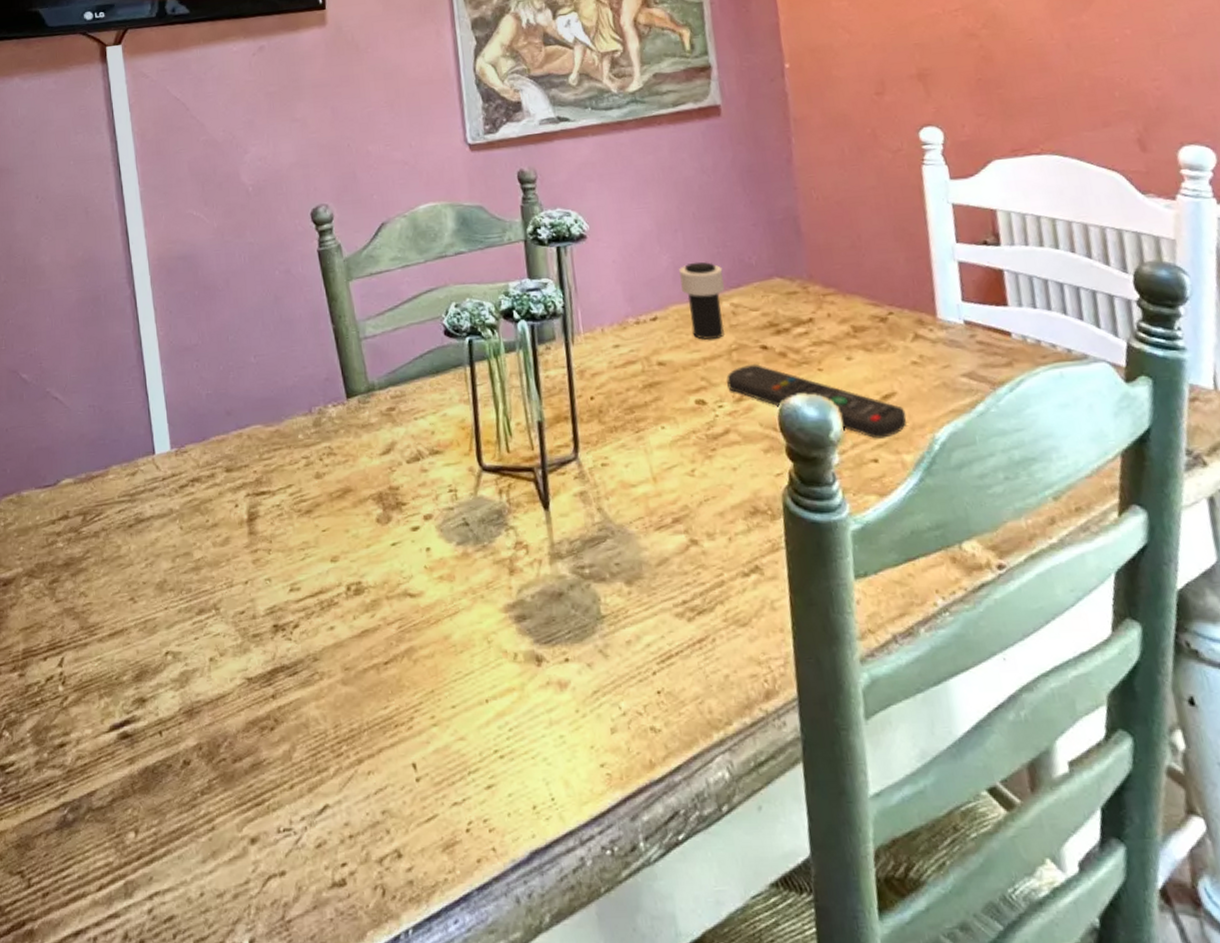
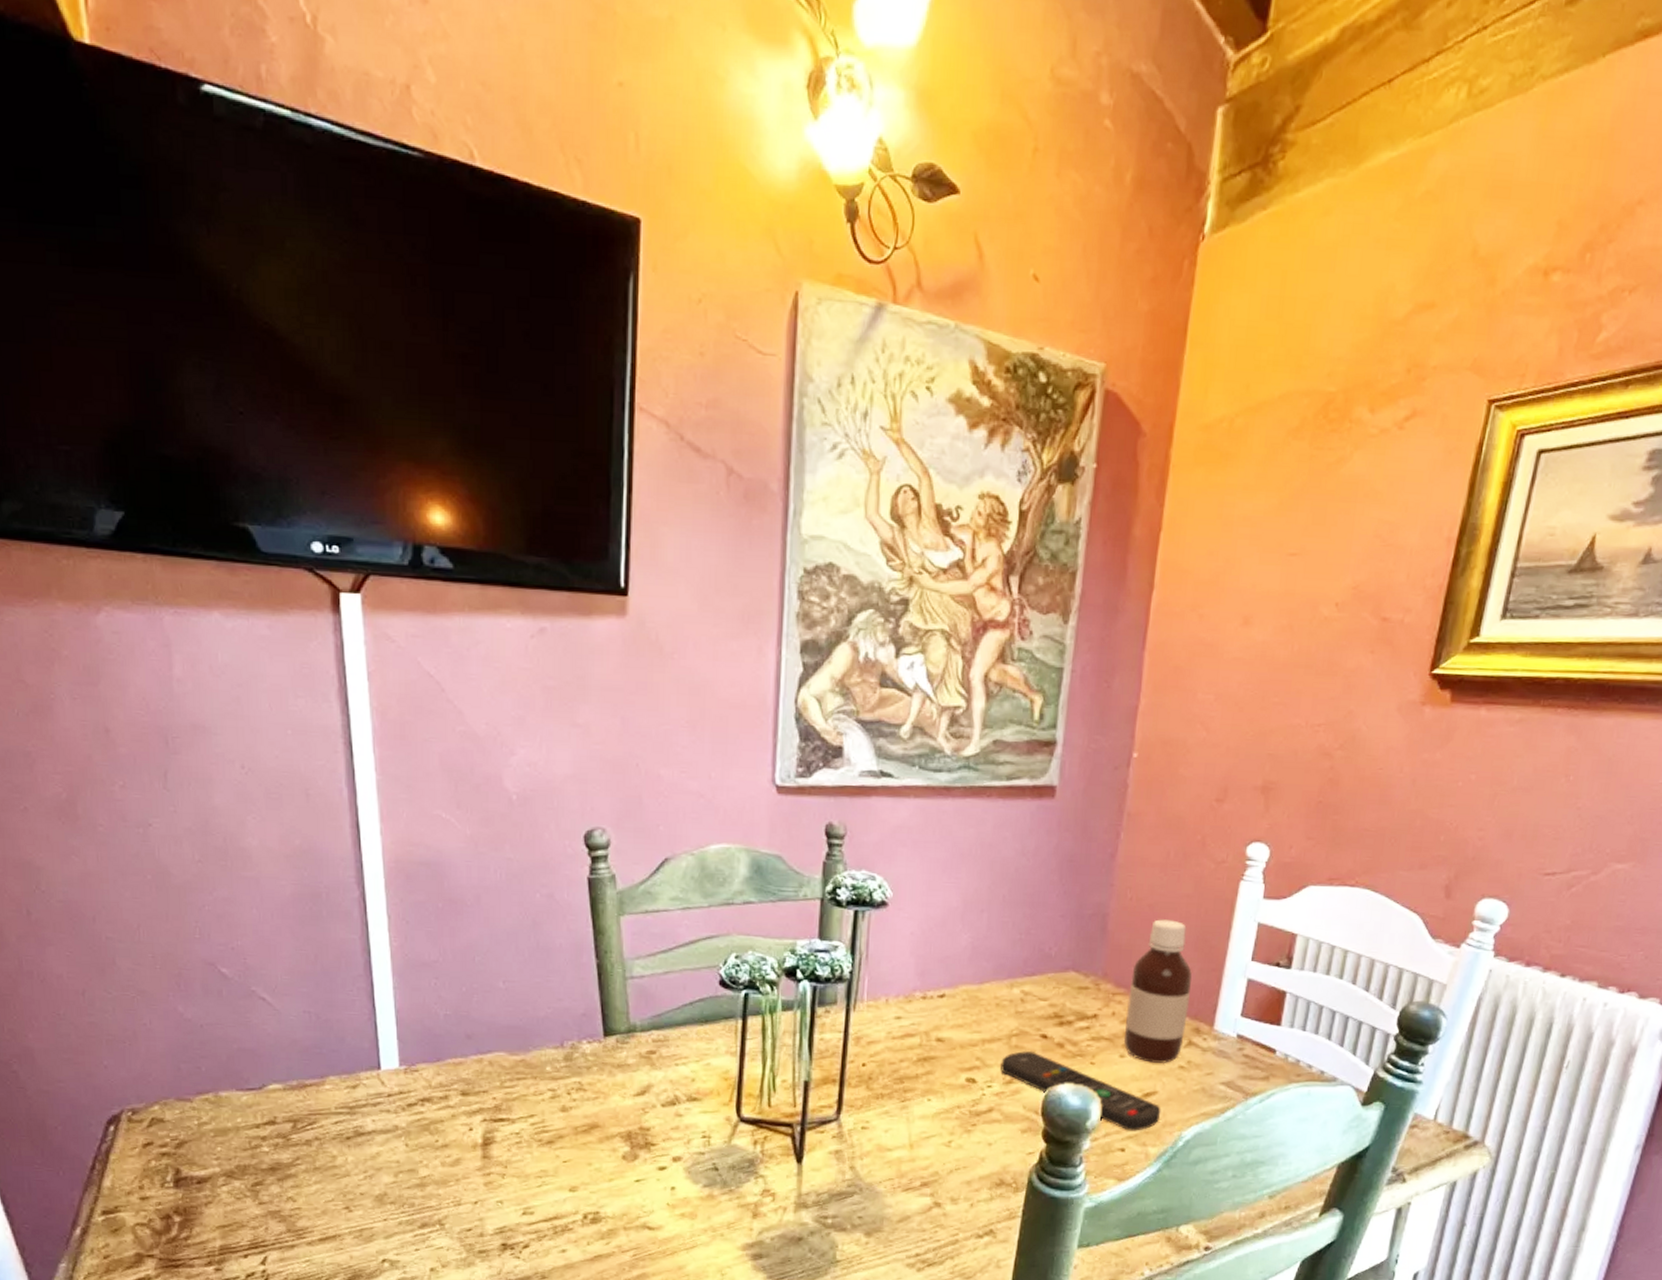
cup: present [679,261,725,340] -> none [974,945,1021,1023]
bottle: none [837,213,910,362] -> present [1123,919,1192,1063]

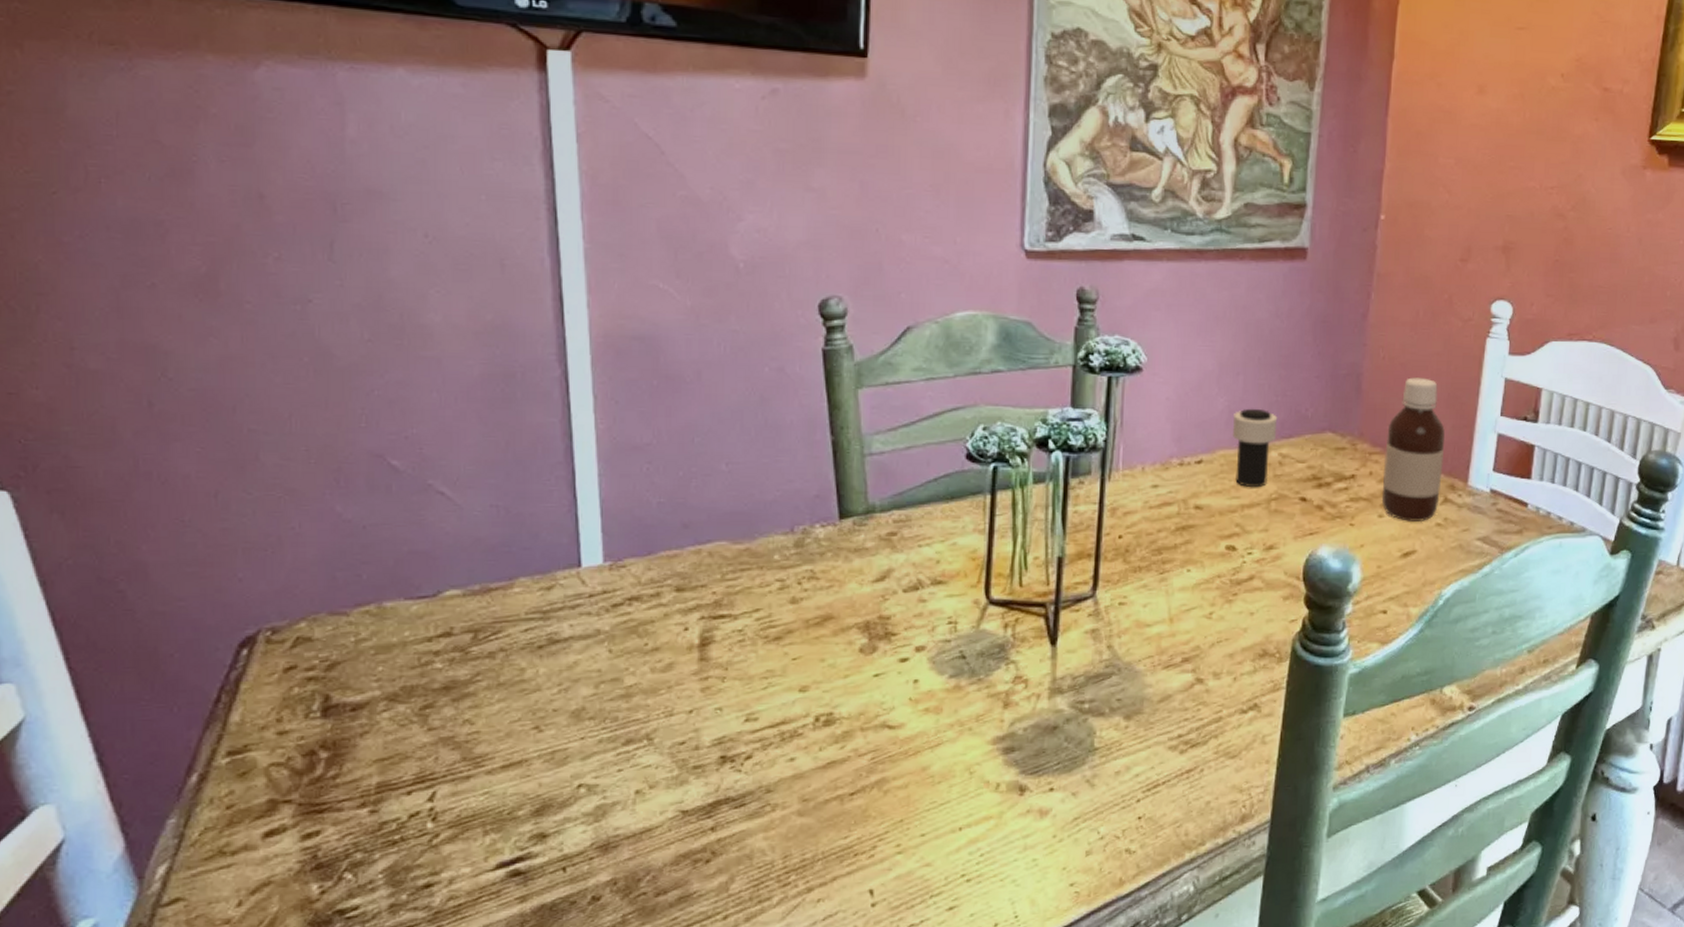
cup: none [974,945,1021,1023] -> present [1232,408,1278,487]
remote control: present [1000,1050,1161,1131] -> none [1261,514,1421,592]

